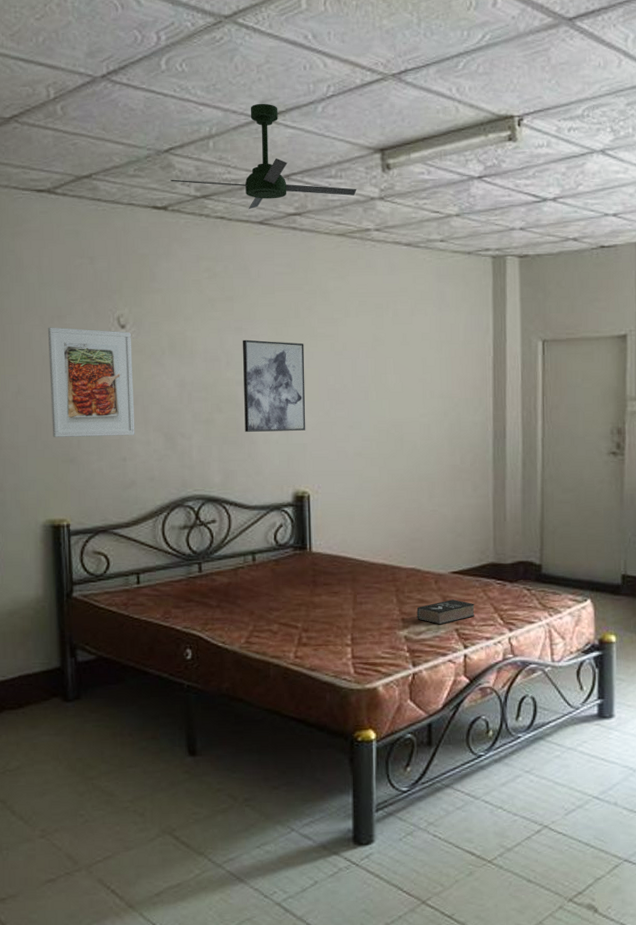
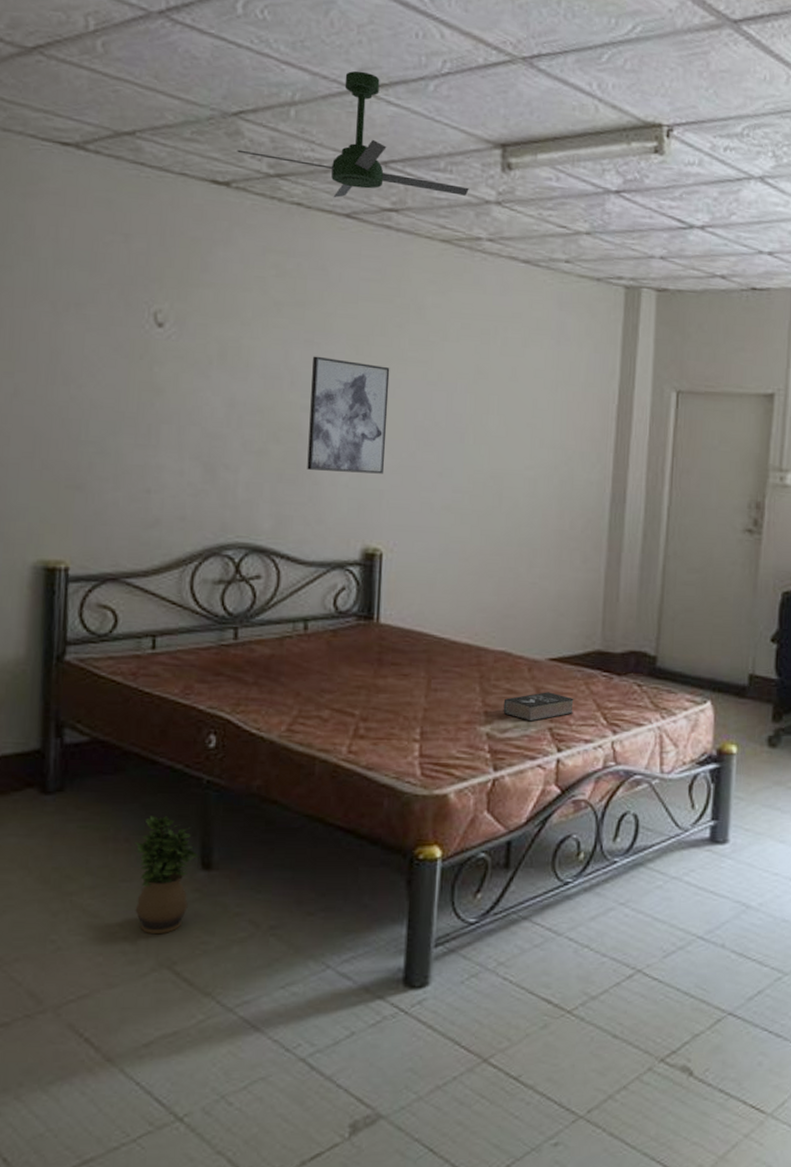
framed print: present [48,327,135,437] -> none [55,316,171,462]
potted plant: none [135,715,186,807] -> present [133,816,199,933]

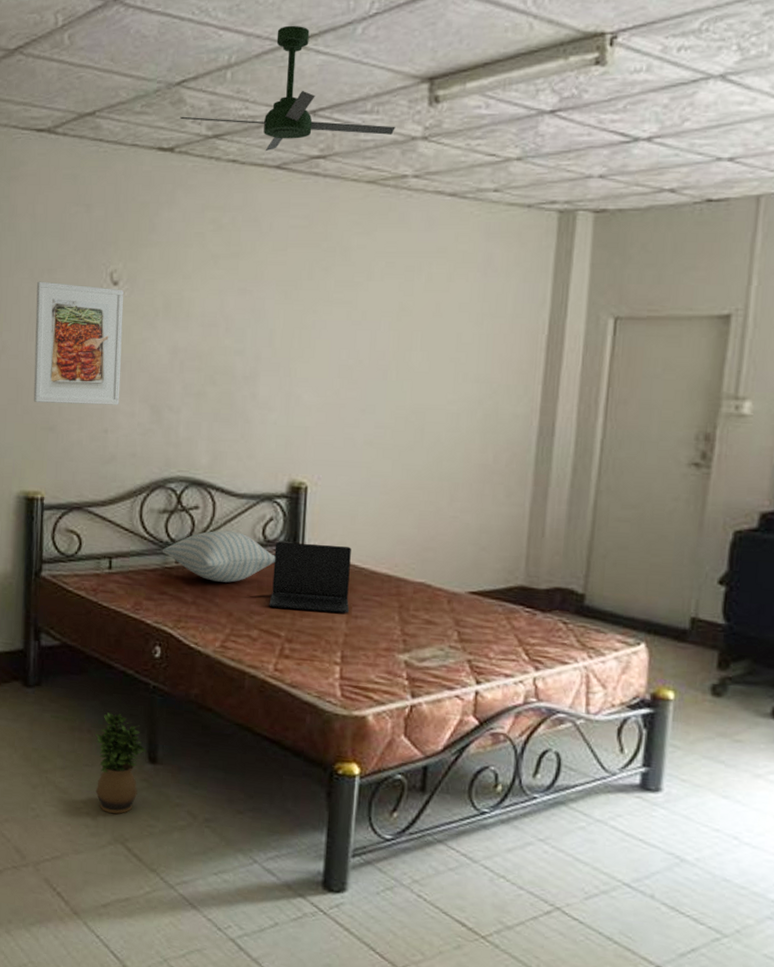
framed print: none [55,316,171,462] -> present [33,281,124,405]
pillow: none [217,602,348,659] -> present [162,530,276,583]
wall art: present [307,356,390,474] -> none [240,303,316,412]
laptop: none [341,612,430,687] -> present [269,541,351,613]
book: present [503,692,575,722] -> none [421,624,496,653]

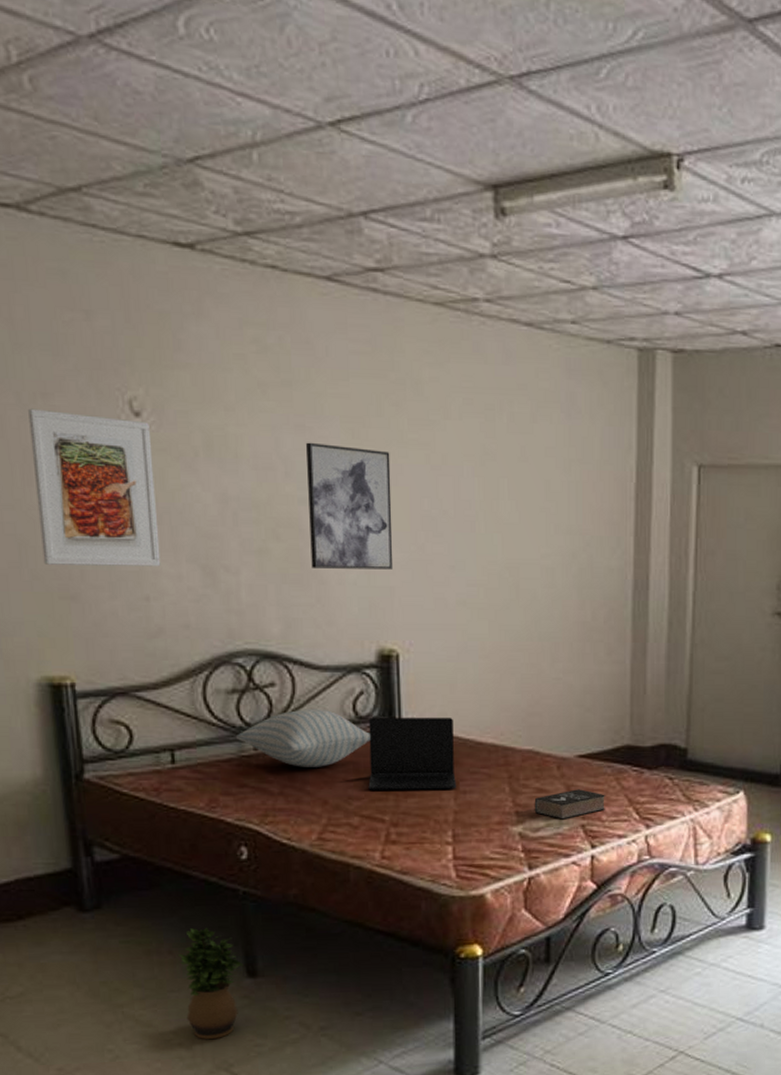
ceiling fan: present [180,25,396,152] -> none [198,101,460,258]
wall art: none [240,303,316,412] -> present [306,442,394,570]
book: none [421,624,496,653] -> present [534,789,606,820]

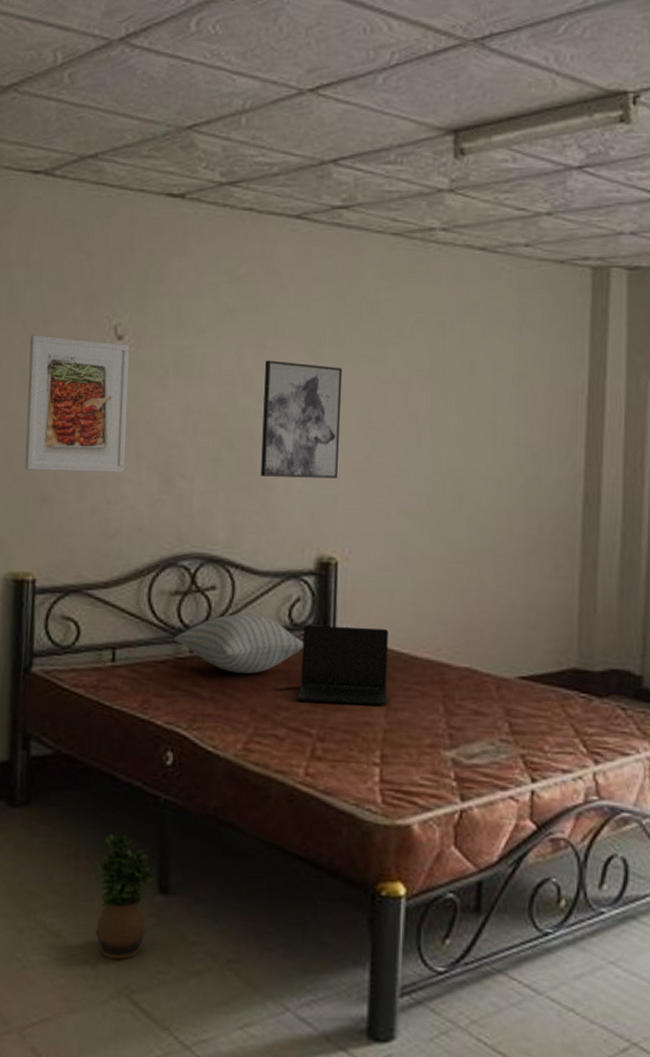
book: present [534,789,606,820] -> none [469,714,550,747]

